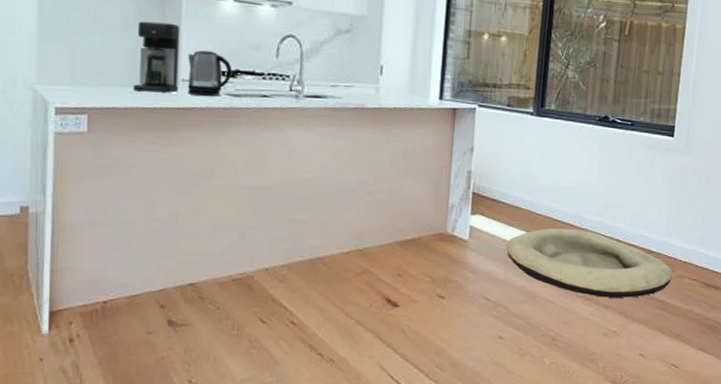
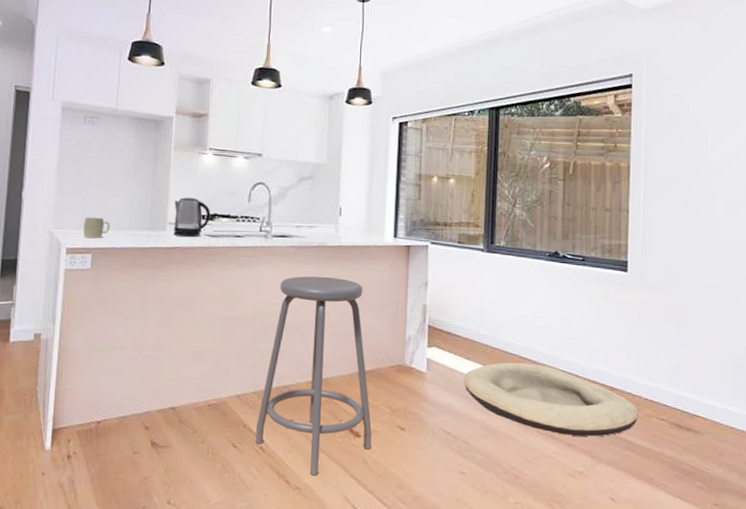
mug: none [75,71,110,97] -> present [83,217,110,239]
coffee maker: present [133,21,180,94] -> none [129,174,169,236]
bar stool: none [286,140,411,347] -> present [256,276,372,476]

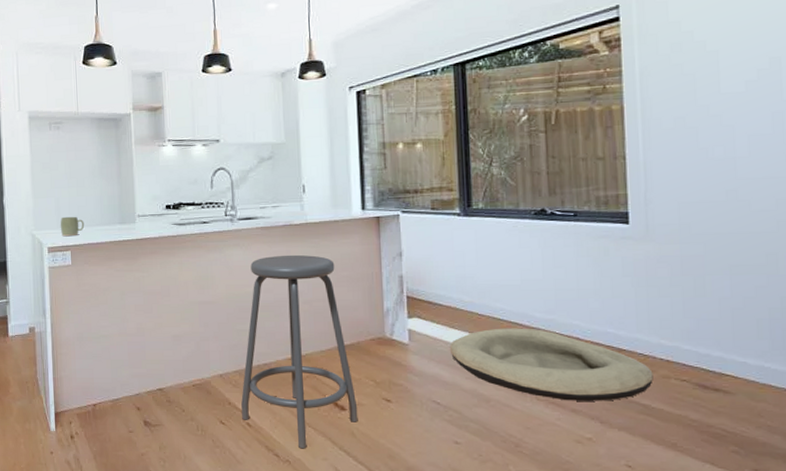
kettle: present [173,197,211,237] -> none [141,189,177,227]

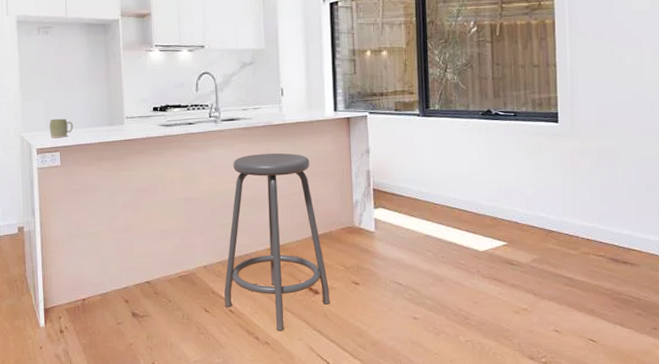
dog bed: present [449,328,653,401] -> none [409,214,576,277]

